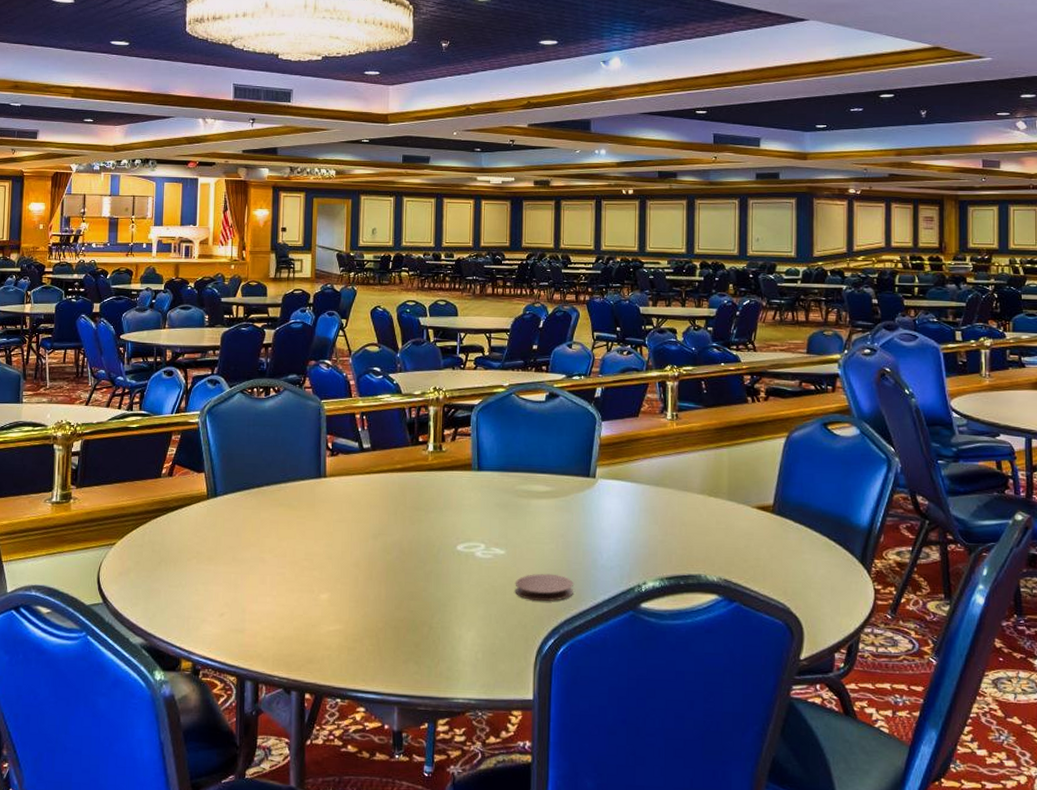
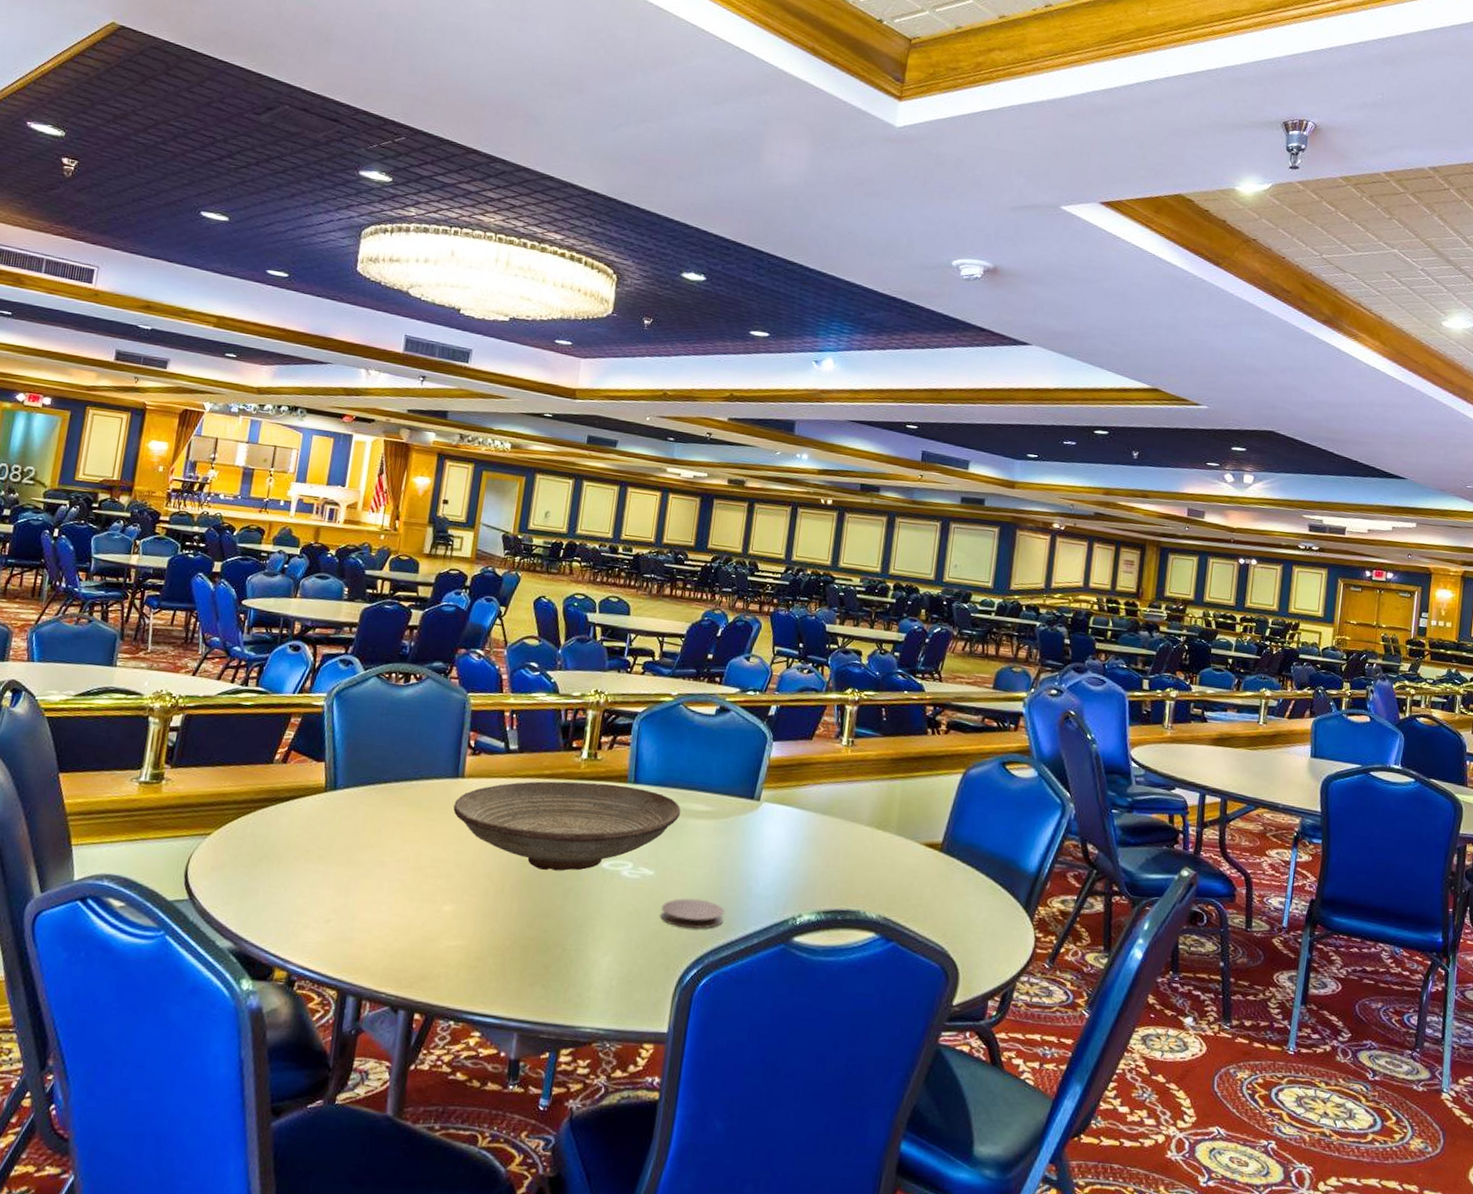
decorative bowl: none [320,472,524,556] -> present [453,781,681,871]

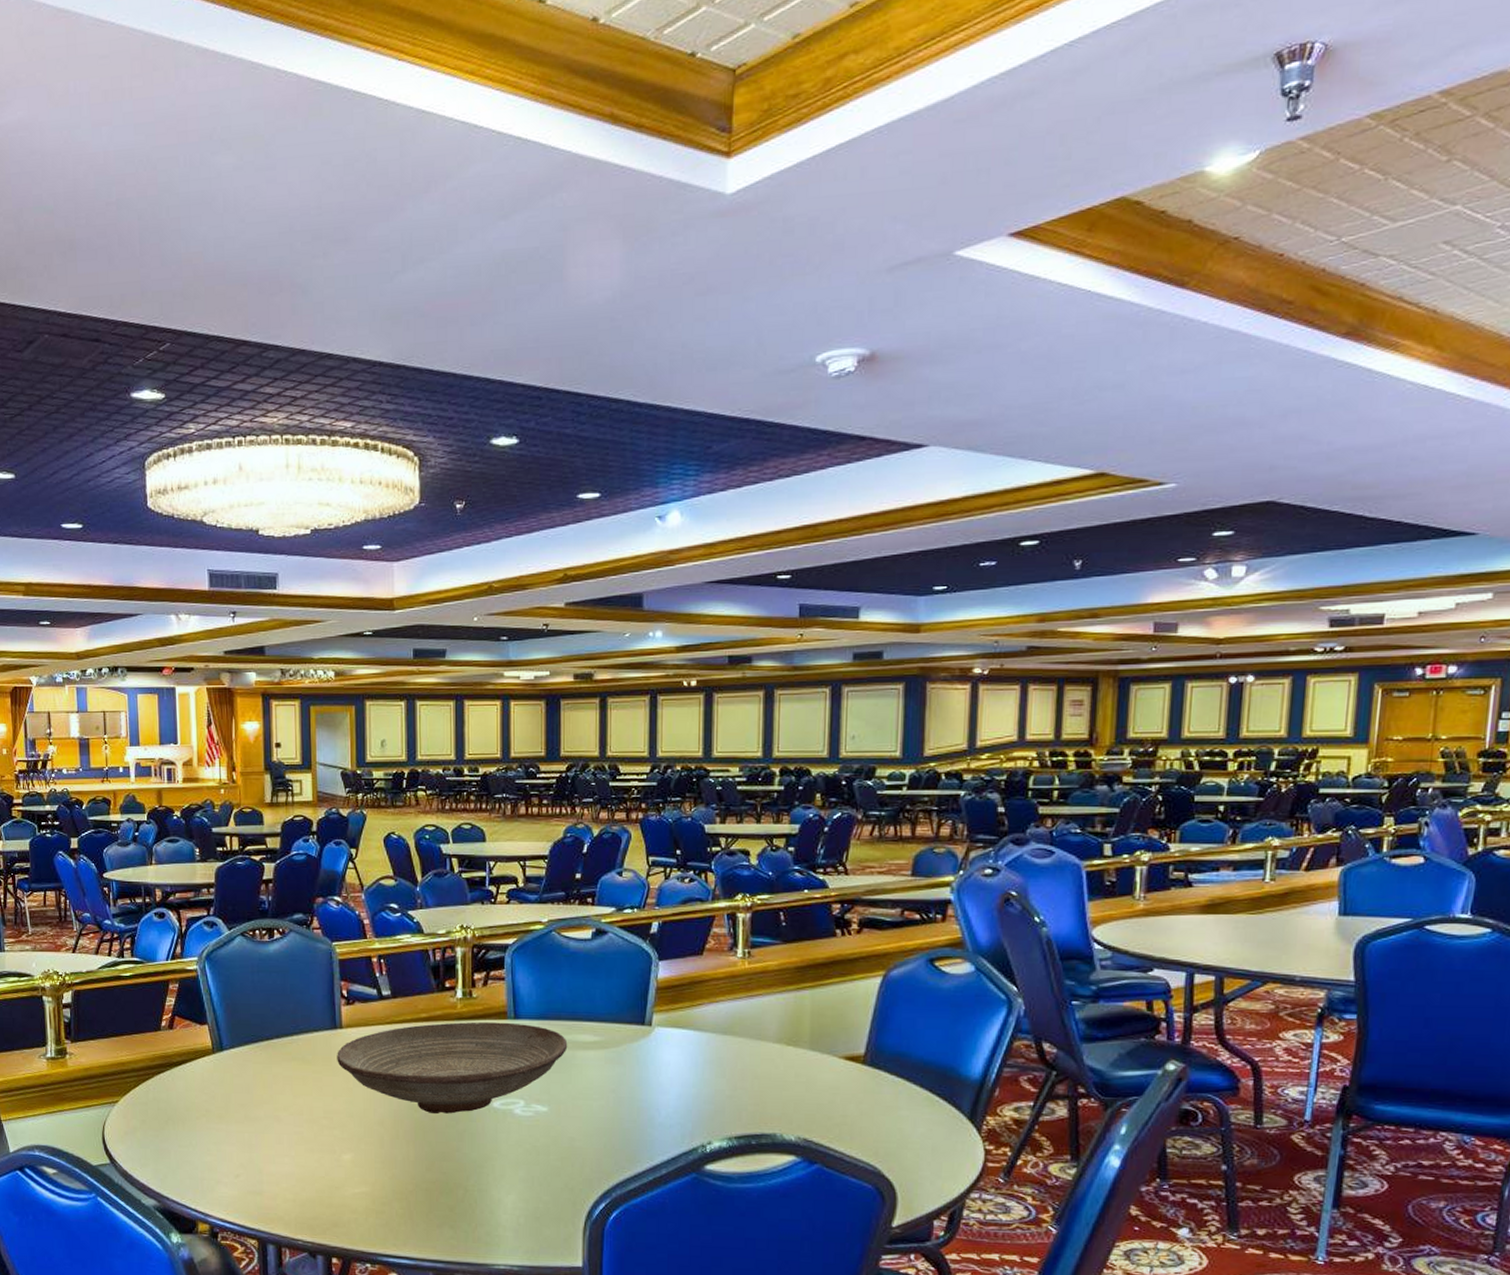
coaster: present [660,898,724,929] -> none [560,1132,627,1163]

